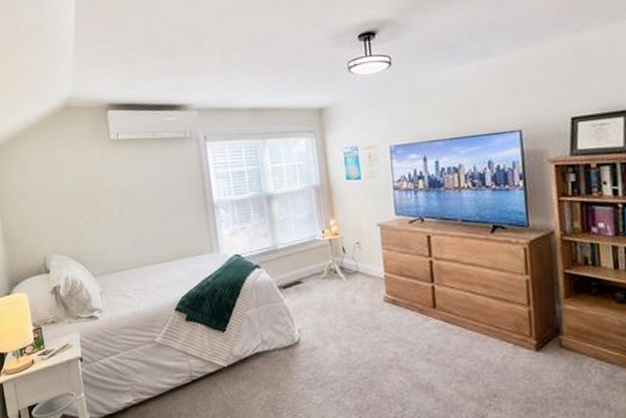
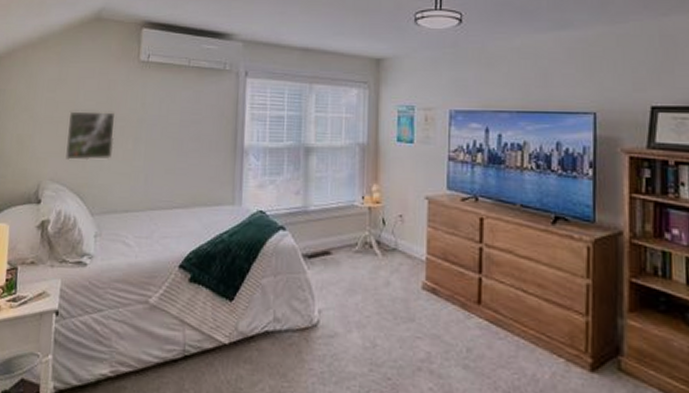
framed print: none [58,188,102,235] -> present [65,111,116,161]

